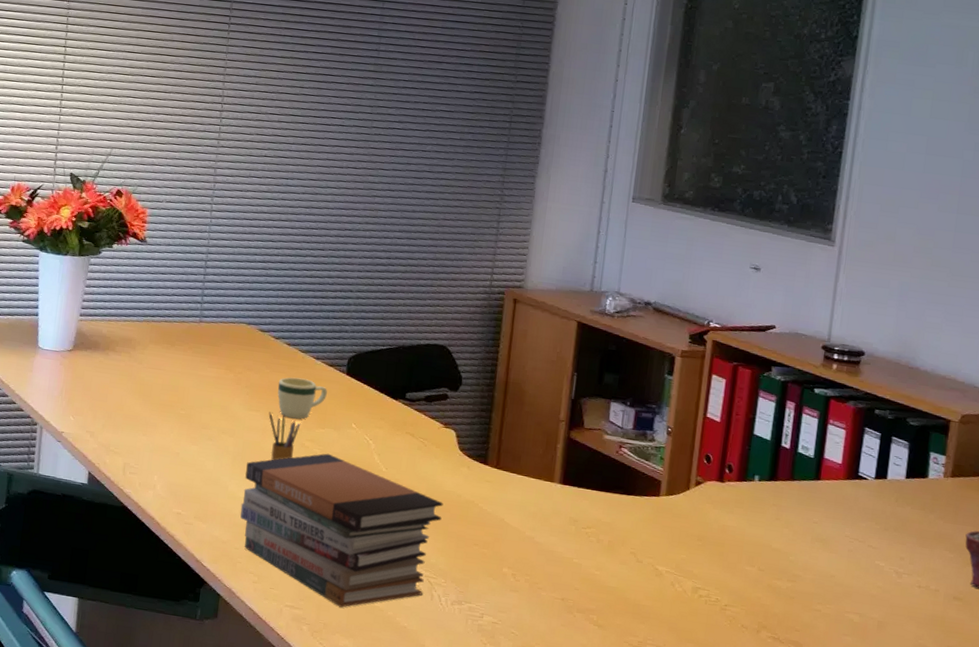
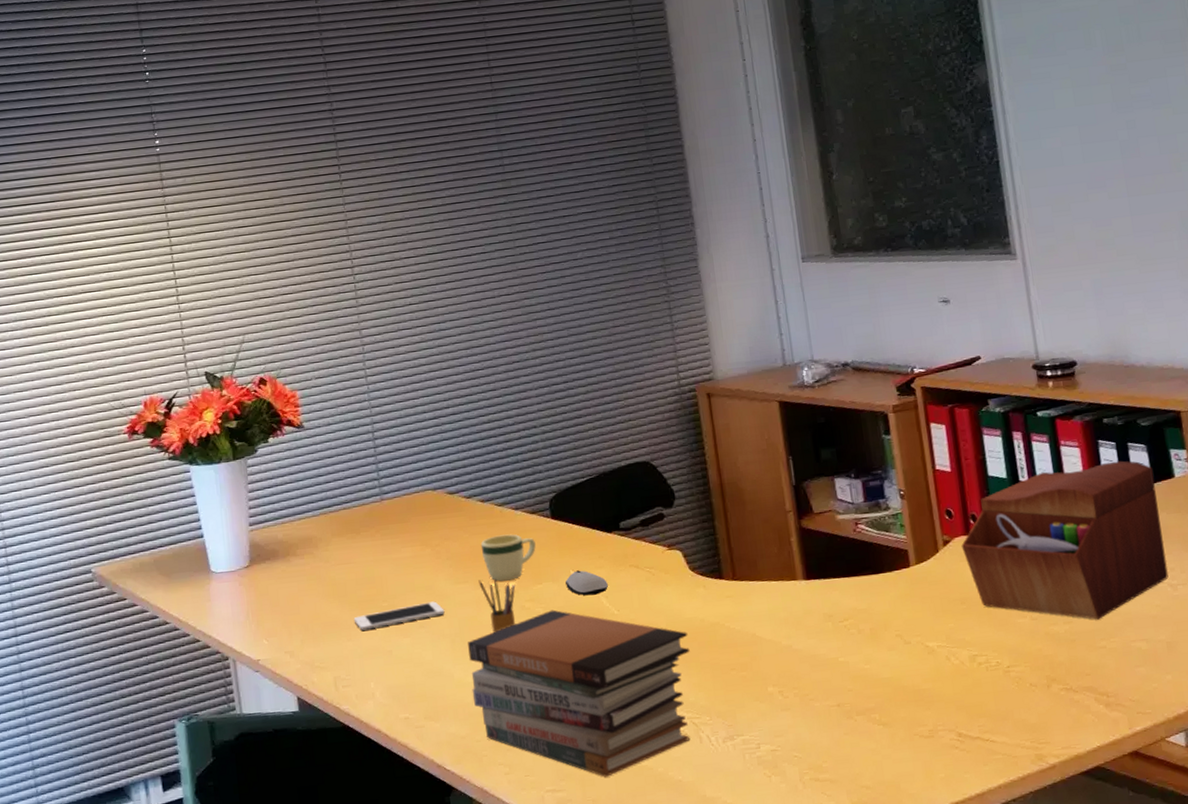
cell phone: none [152,416,233,434] -> present [353,601,445,631]
computer mouse: none [345,425,383,450] -> present [565,570,608,596]
sewing box: none [711,443,909,586] -> present [961,460,1169,620]

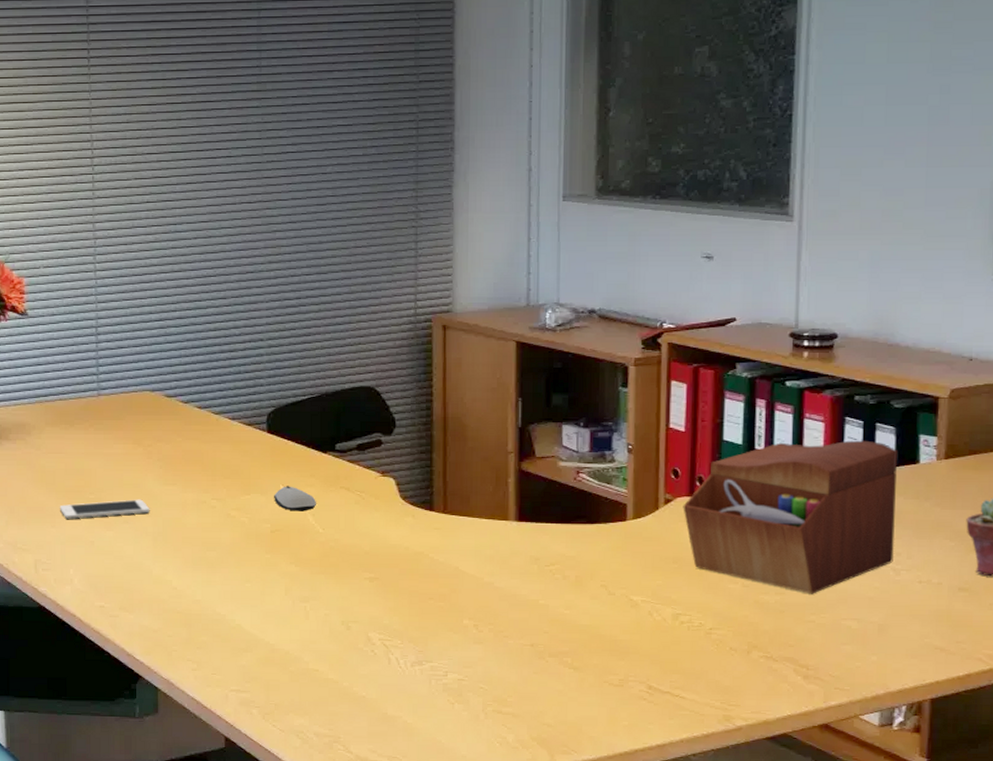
book stack: present [468,609,690,777] -> none [169,521,390,685]
pencil box: present [478,578,516,633] -> none [187,484,224,536]
mug: present [480,534,536,582] -> none [193,443,248,488]

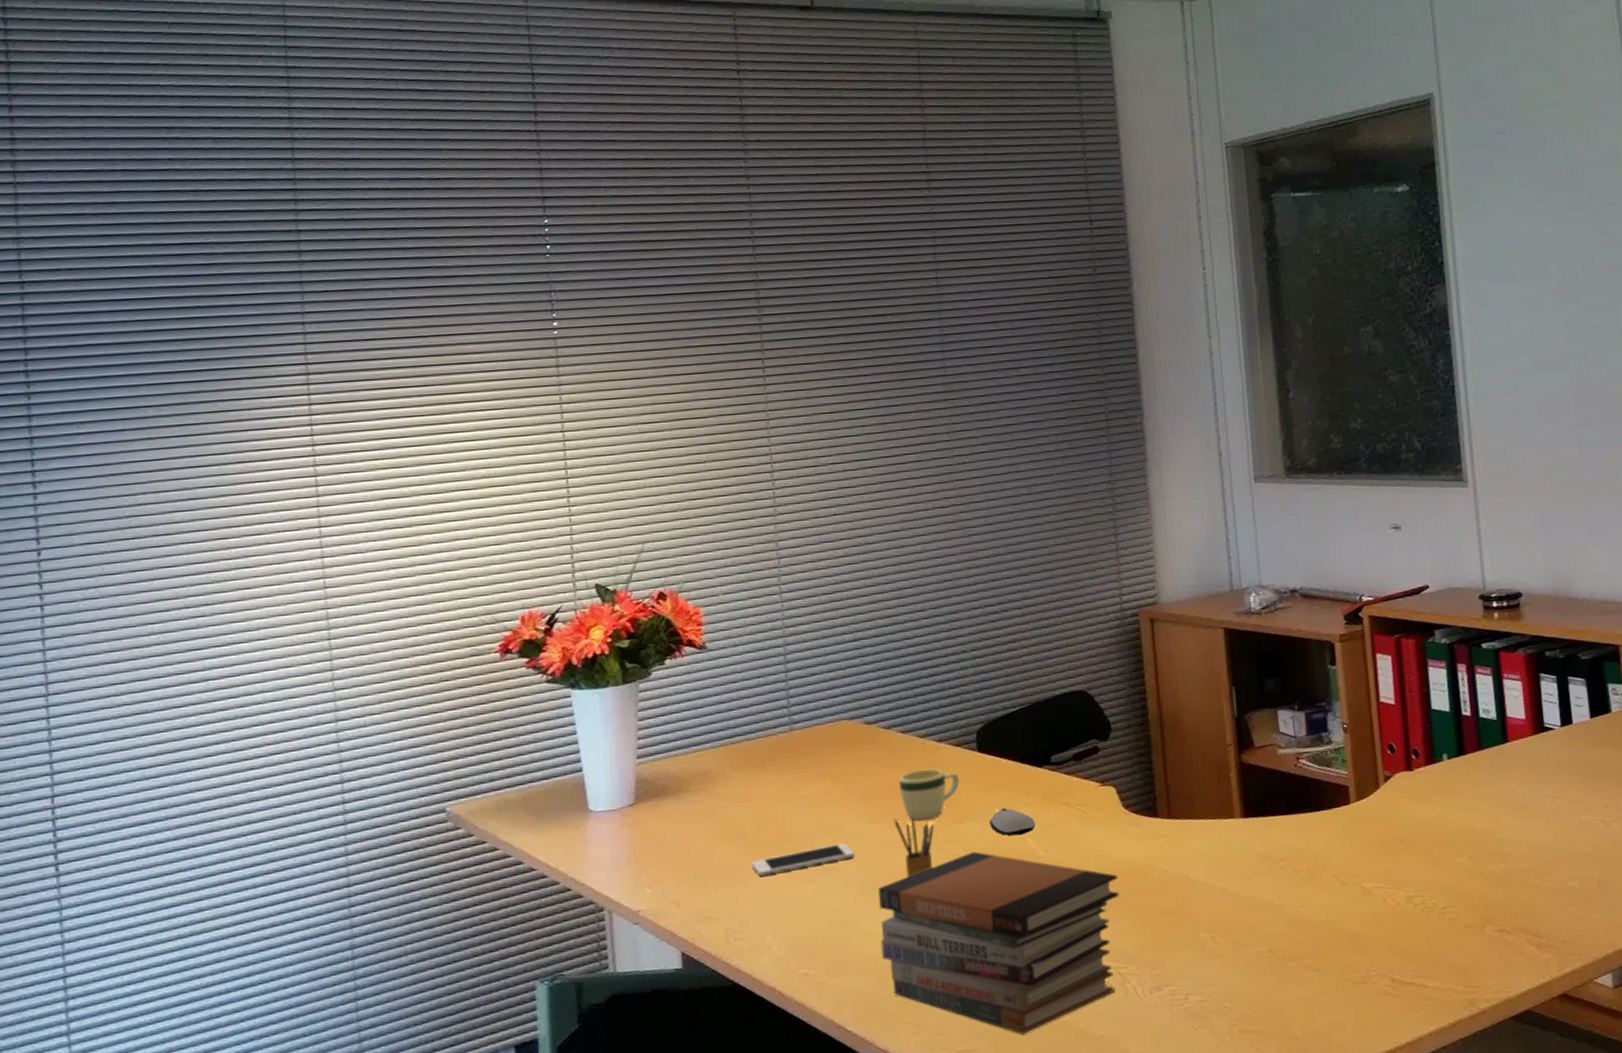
book stack: none [169,521,390,685] -> present [879,851,1119,1035]
pencil box: none [187,484,224,536] -> present [894,817,935,877]
mug: none [193,443,248,488] -> present [898,768,959,821]
sewing box: present [683,440,897,594] -> none [1402,694,1602,858]

